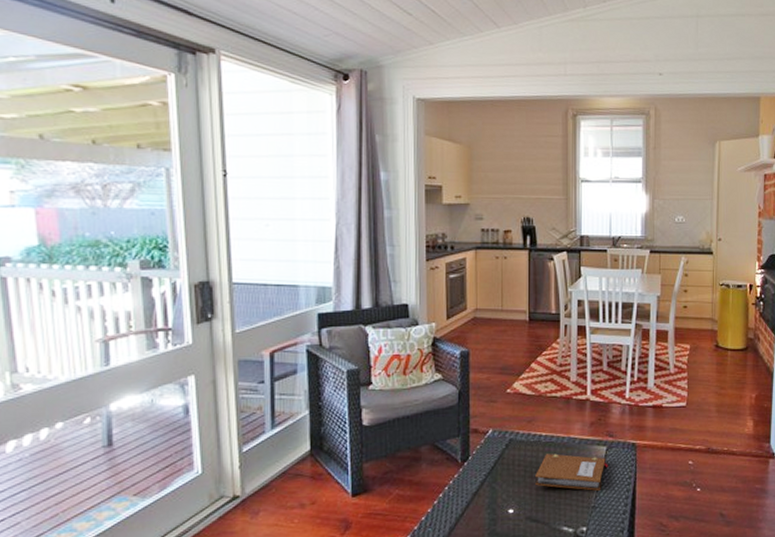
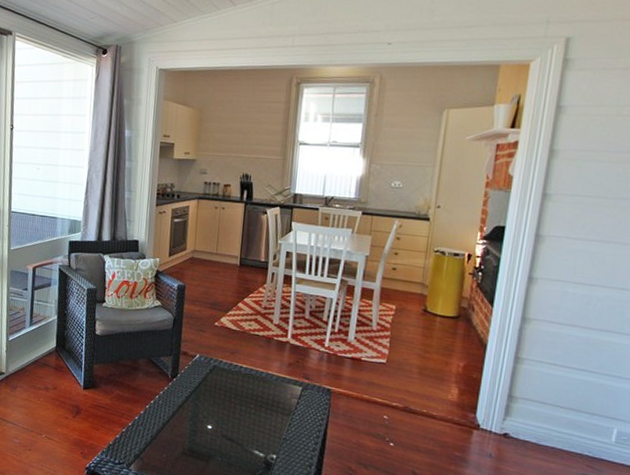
notebook: present [535,453,608,491] -> none [233,384,302,425]

